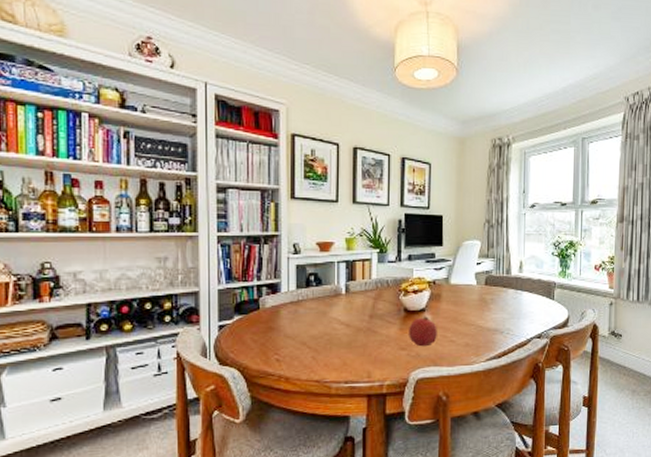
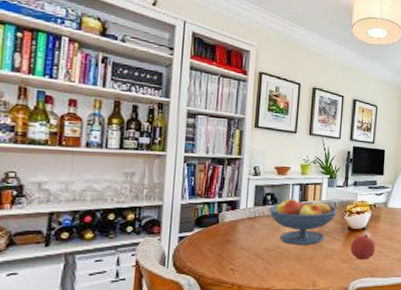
fruit bowl: none [314,278,391,331] -> present [269,198,338,245]

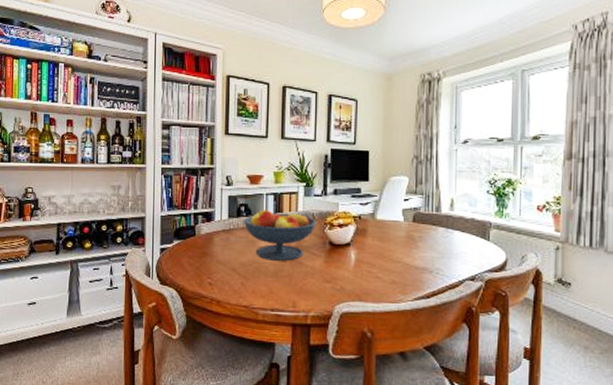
fruit: present [350,234,375,260] -> none [334,250,362,281]

